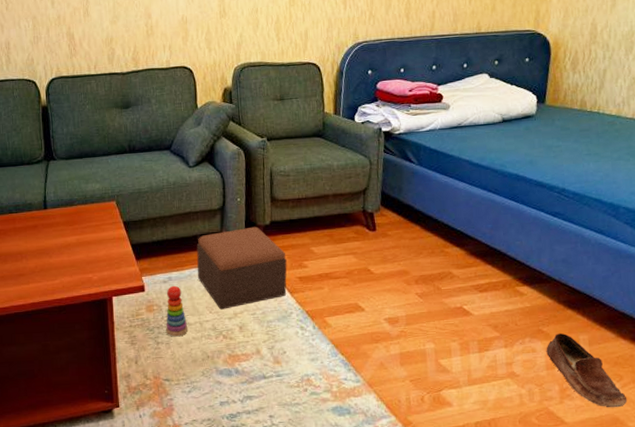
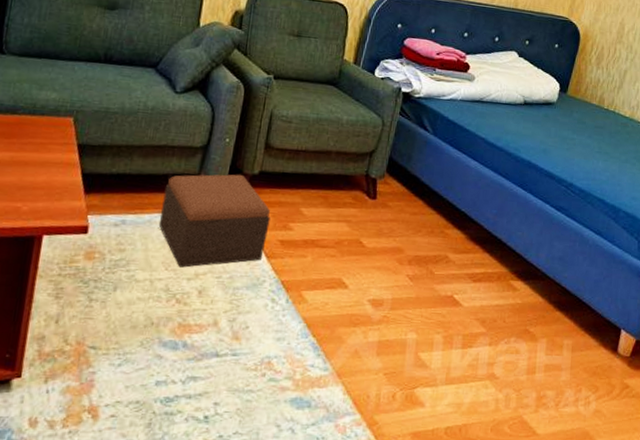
stacking toy: present [165,285,188,337] -> none [104,231,135,295]
shoe: present [546,333,628,408] -> none [529,335,600,421]

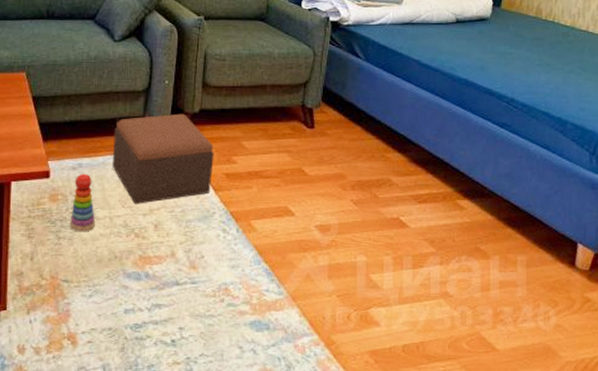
stacking toy: none [104,231,135,295] -> present [69,173,96,232]

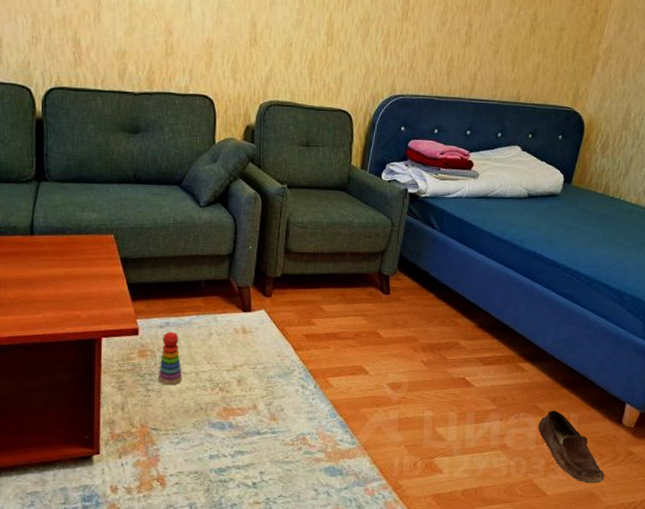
footstool: present [112,113,214,204] -> none [197,277,295,361]
shoe: none [482,252,561,336] -> present [538,410,605,484]

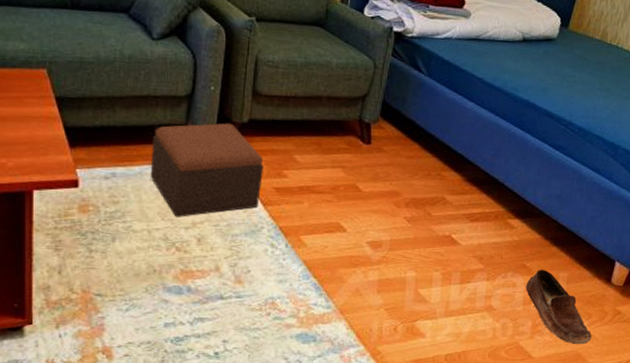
stacking toy: present [157,331,183,386] -> none [102,183,132,245]
footstool: none [197,277,295,361] -> present [150,123,264,217]

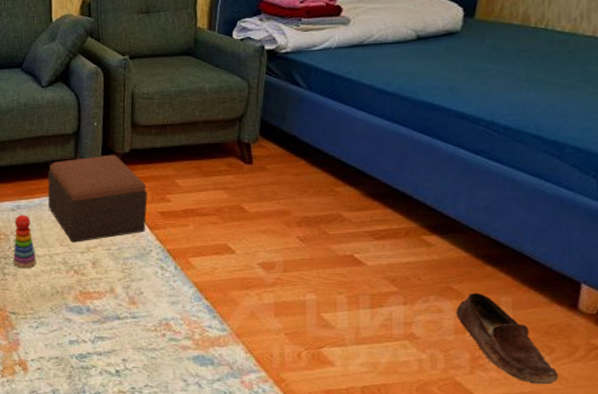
stacking toy: none [102,183,132,245] -> present [12,214,37,269]

